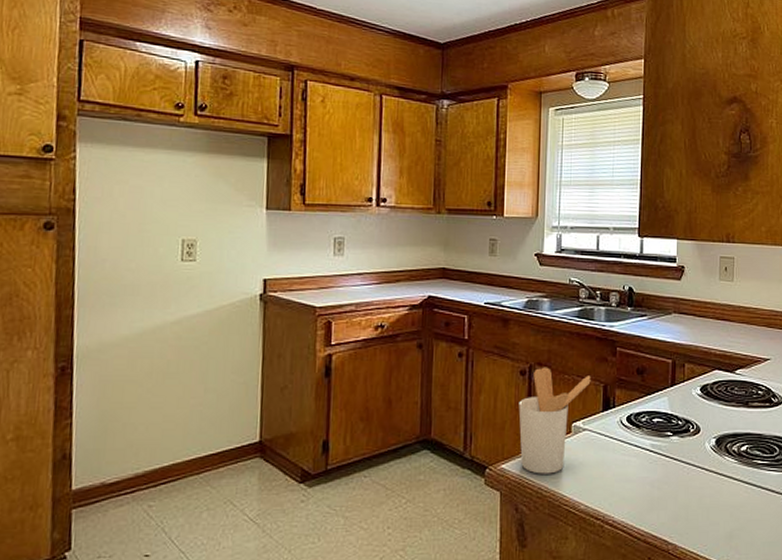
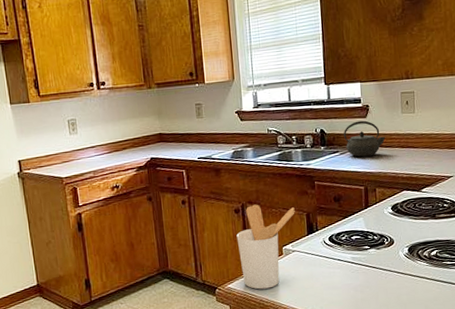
kettle: none [654,283,700,325] -> present [344,120,386,157]

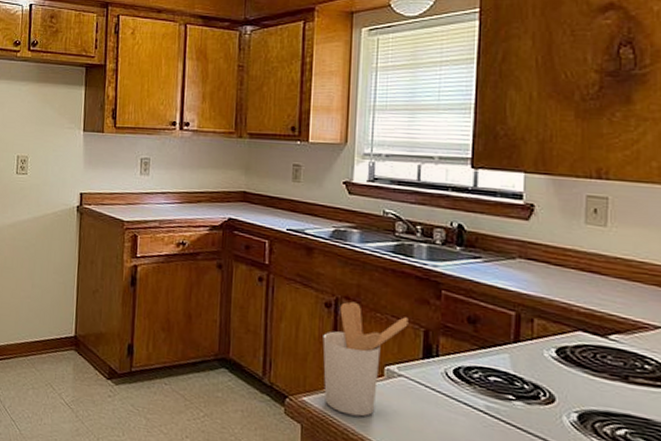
kettle: present [344,120,386,157] -> none [492,222,557,273]

